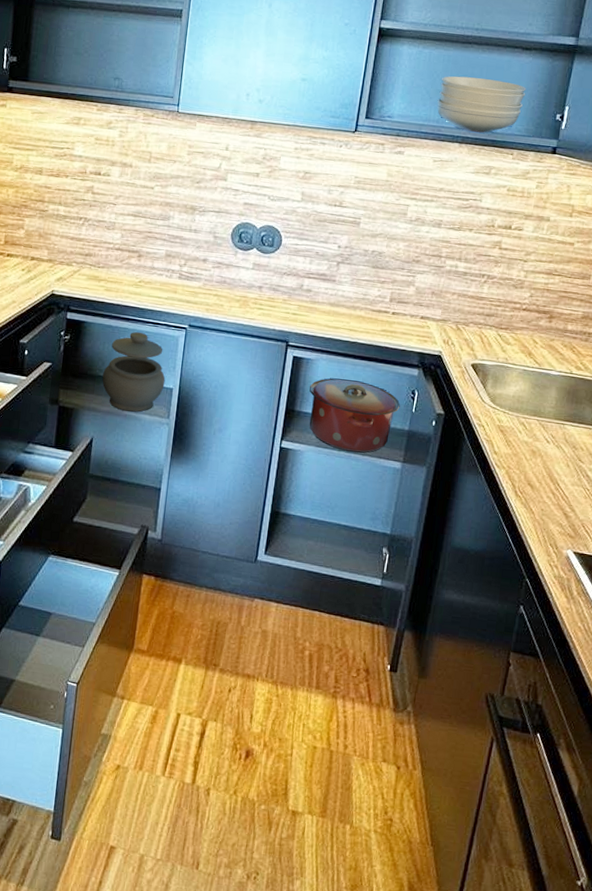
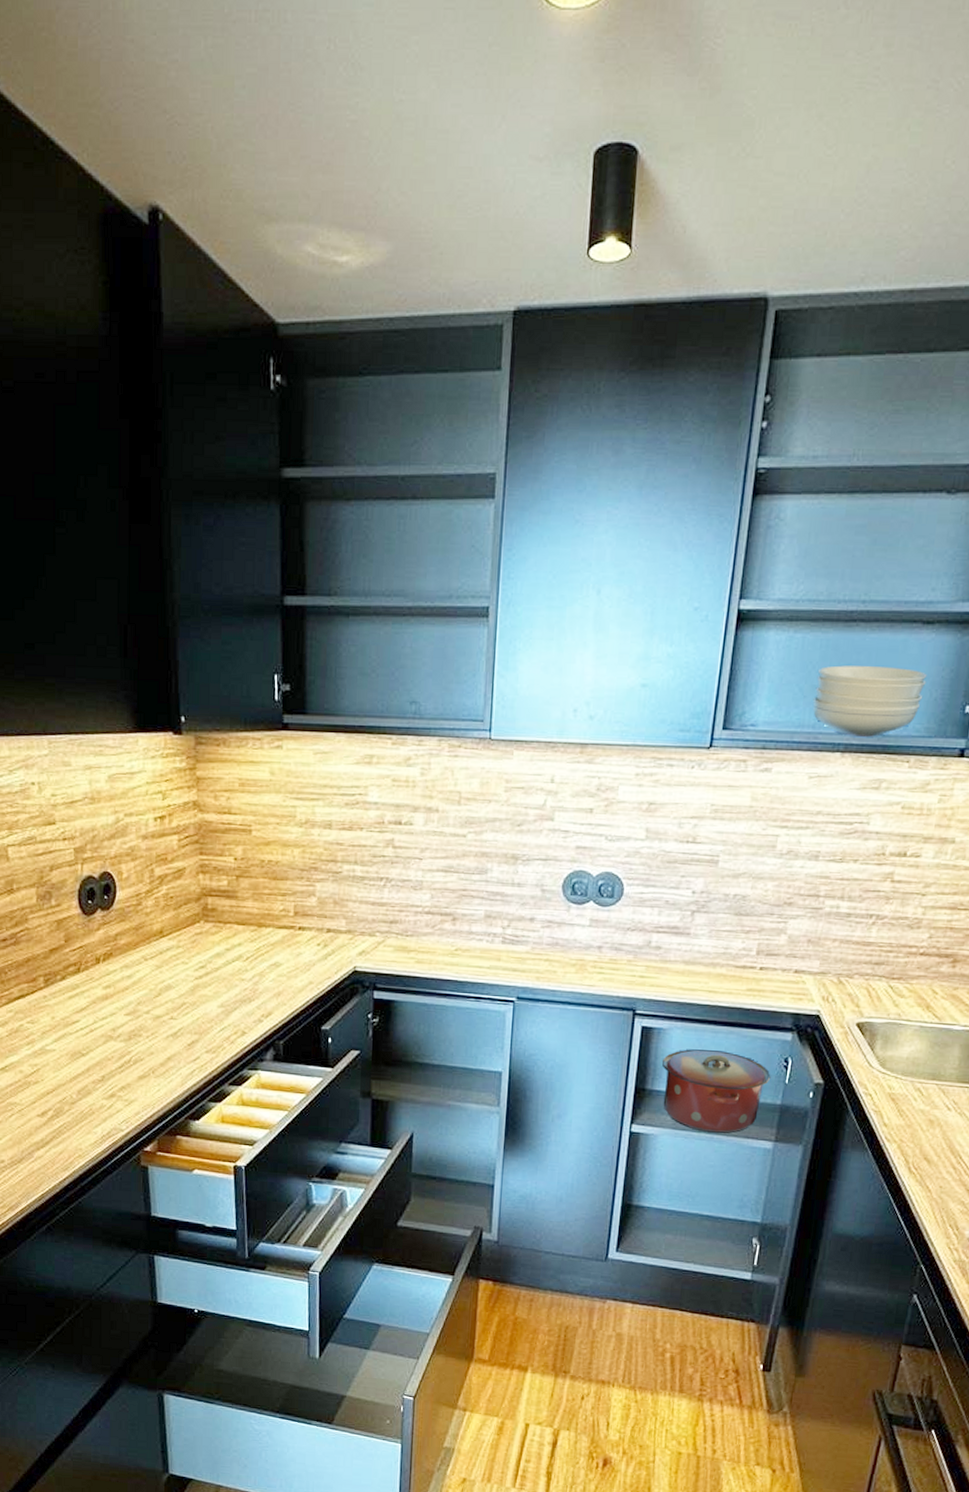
ceramic pot: present [102,332,166,413] -> none [419,1009,493,1101]

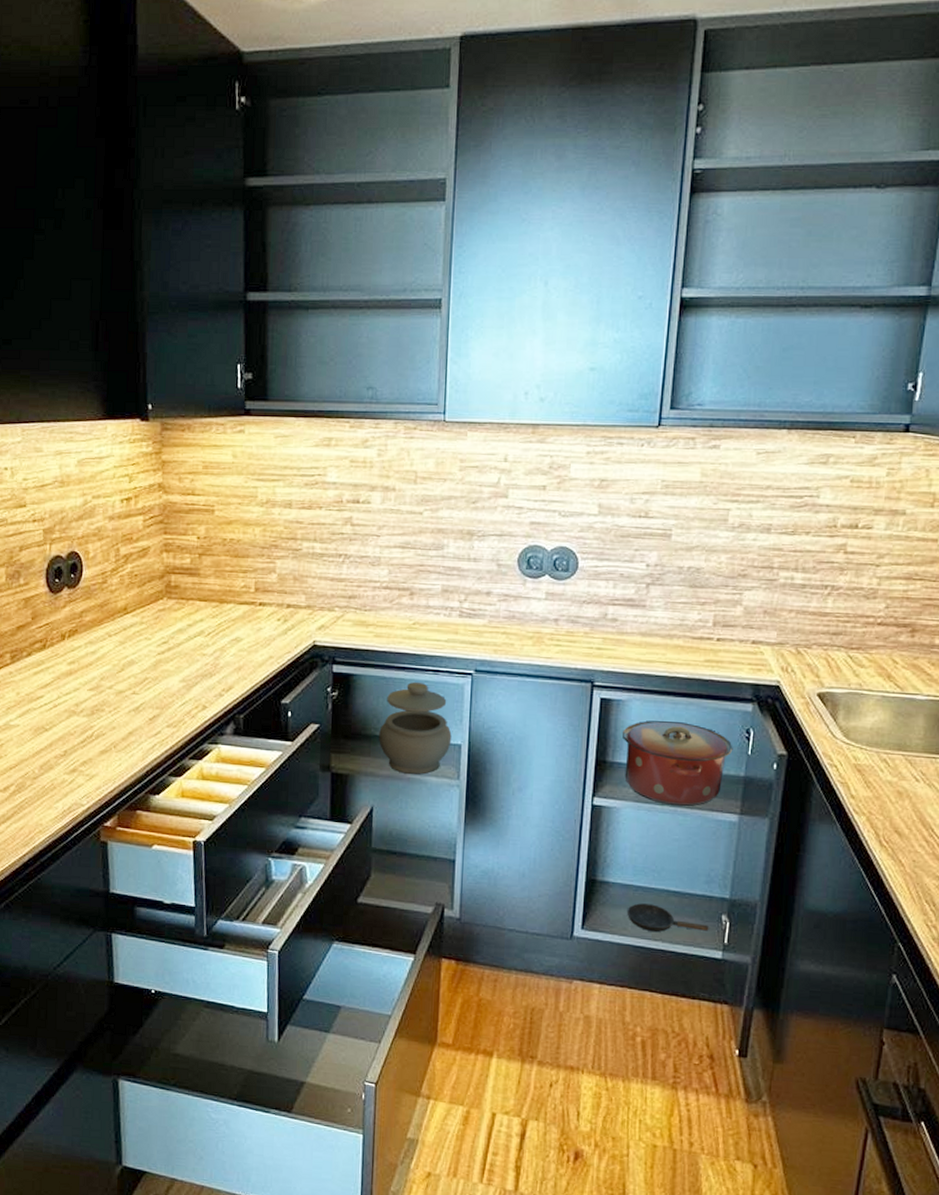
ceramic pot: none [419,1009,493,1101] -> present [379,682,452,775]
frying pan: none [660,1227,741,1254] -> present [626,903,711,932]
bowl: present [812,665,927,737] -> none [757,347,868,414]

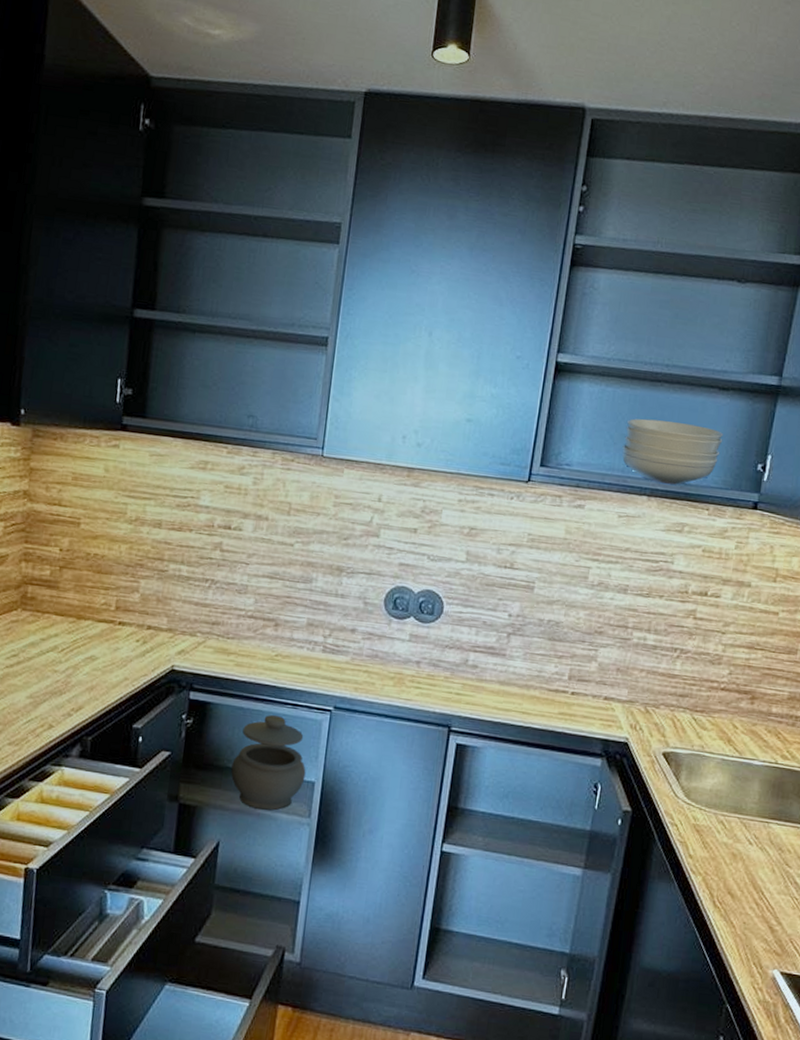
casserole: present [622,721,733,807] -> none [475,769,581,858]
frying pan: present [626,903,711,932] -> none [468,954,549,986]
bowl: none [757,347,868,414] -> present [621,418,724,485]

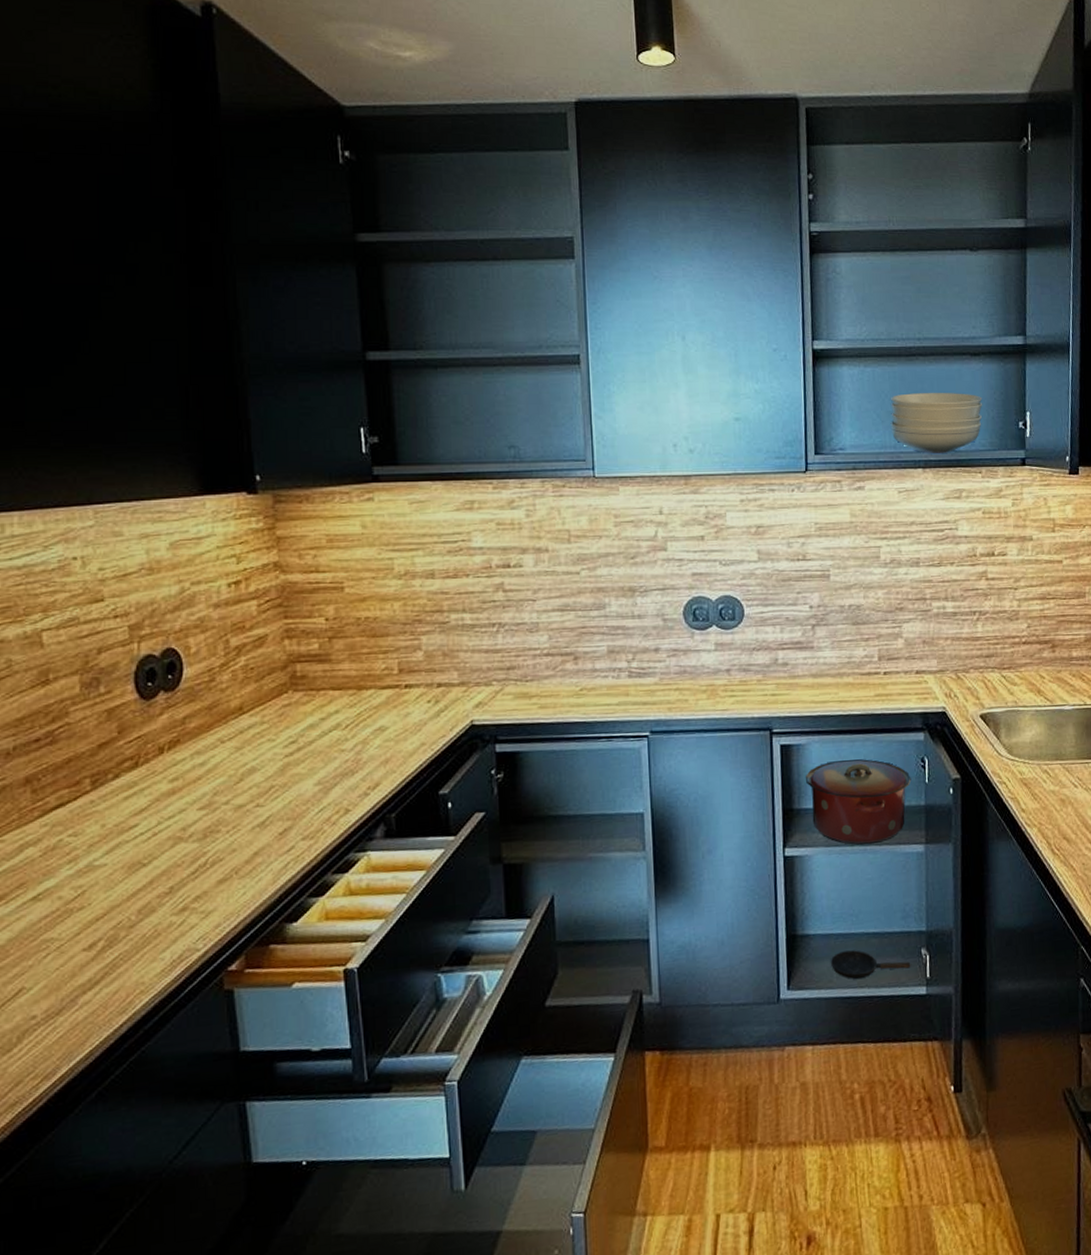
ceramic pot: present [231,715,306,811] -> none [553,752,633,853]
frying pan: none [468,954,549,986] -> present [830,950,912,979]
casserole: none [475,769,581,858] -> present [805,759,912,845]

